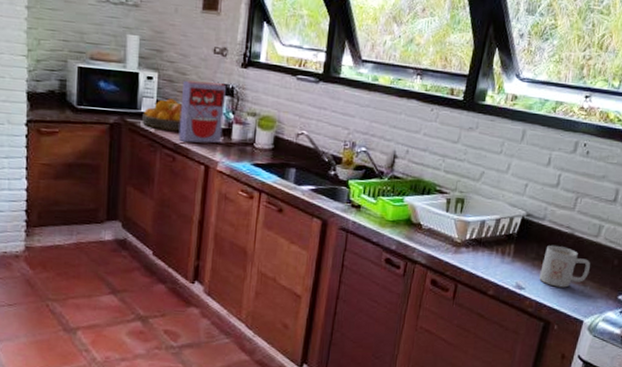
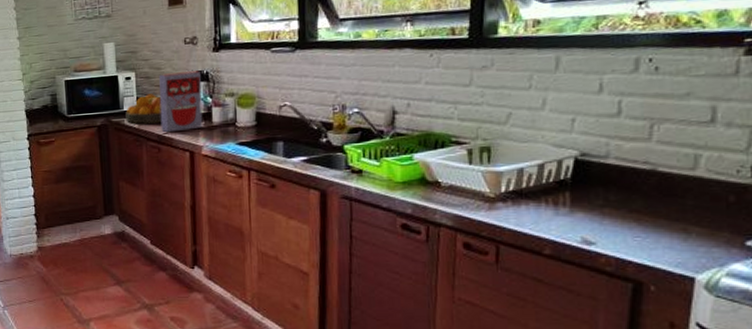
mug: present [539,245,591,288] -> none [614,186,691,238]

